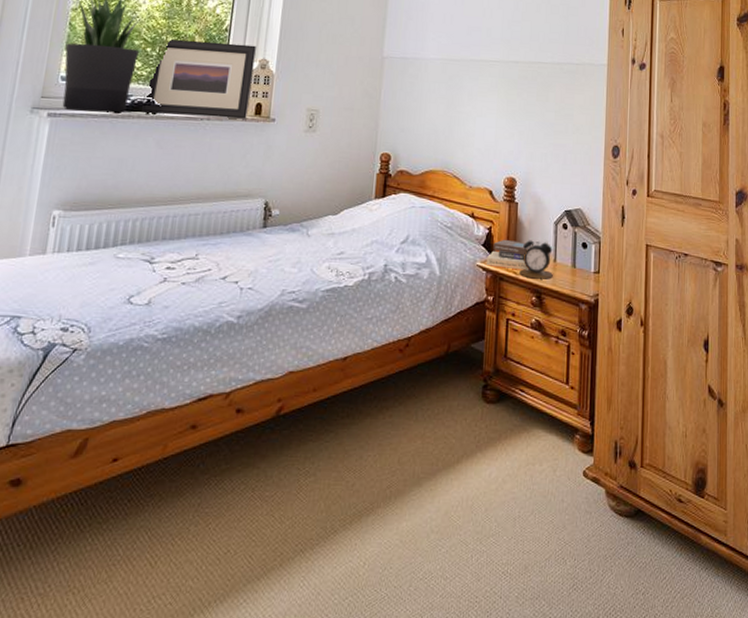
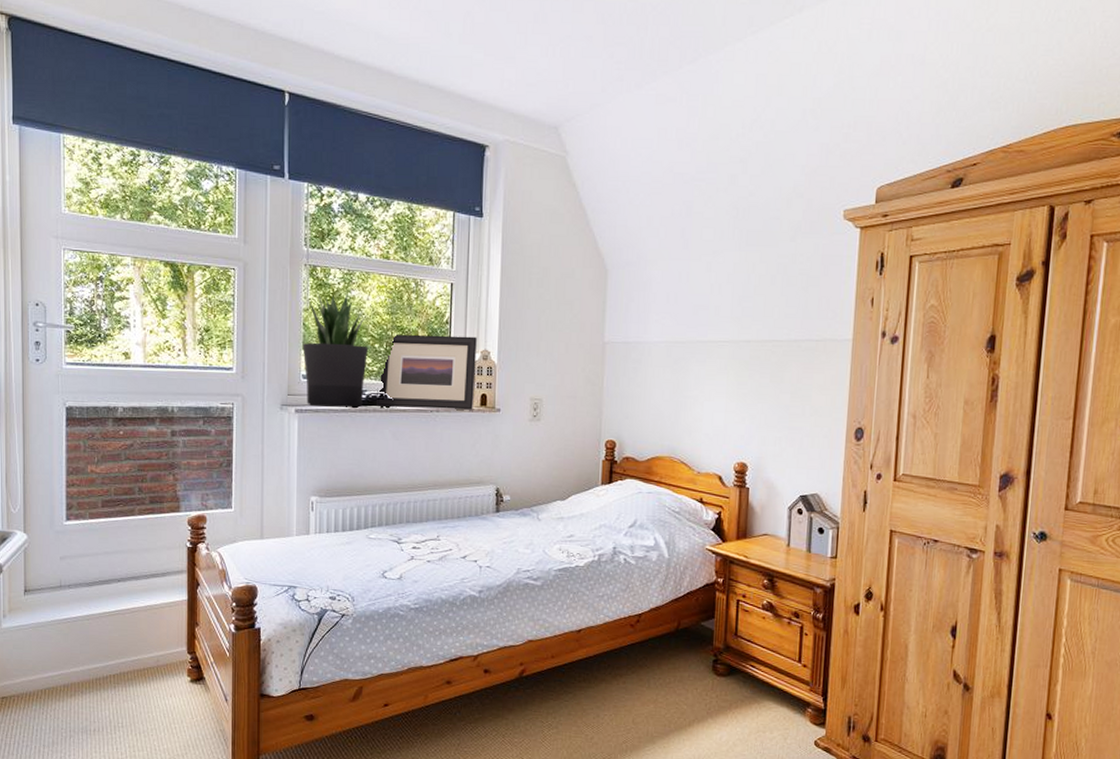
books: present [486,239,536,271] -> none [715,524,768,555]
alarm clock: present [519,237,553,279] -> none [750,522,786,563]

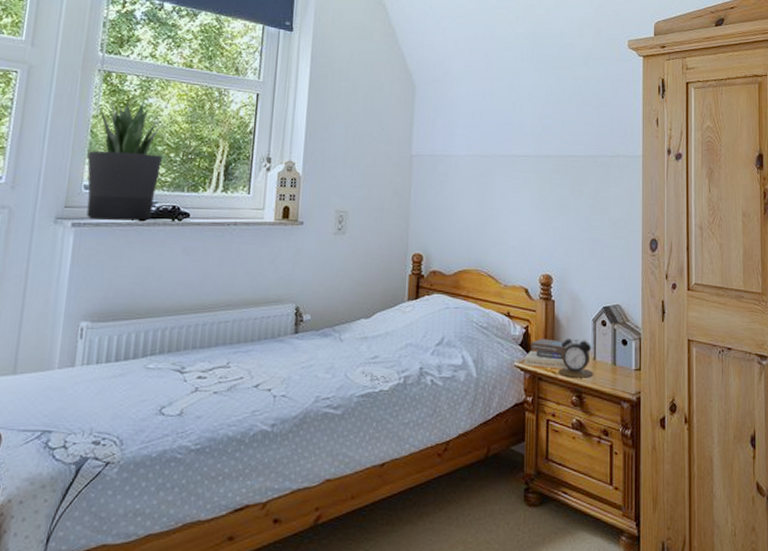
picture frame: present [377,334,477,410] -> none [167,143,282,223]
books: none [715,524,768,555] -> present [523,338,574,370]
alarm clock: none [750,522,786,563] -> present [558,336,593,378]

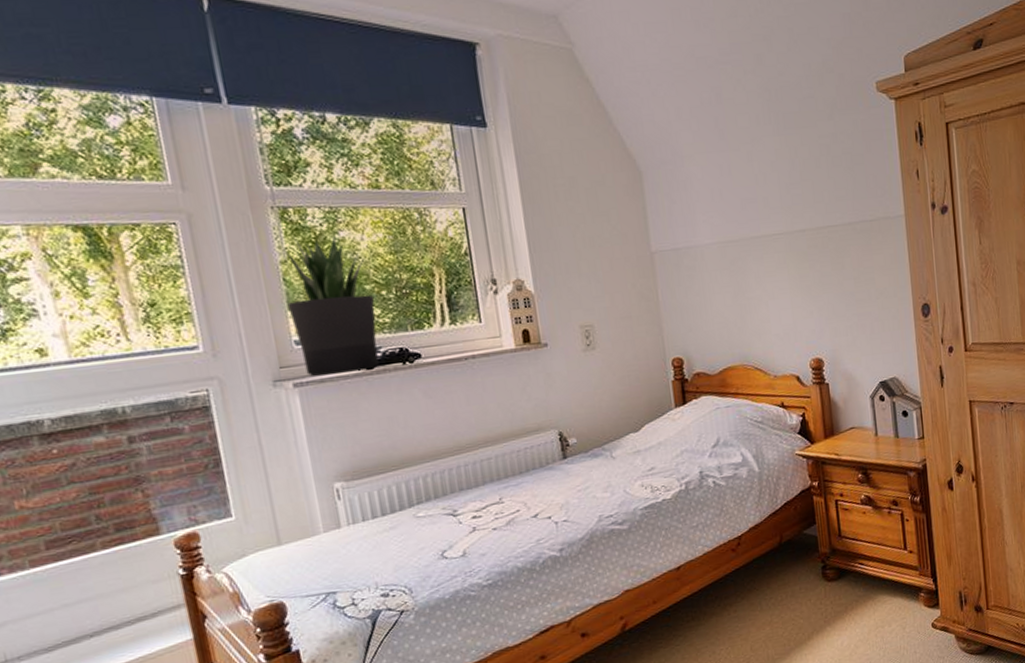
books: present [523,338,574,370] -> none [804,422,854,453]
alarm clock: present [558,336,593,378] -> none [841,414,876,457]

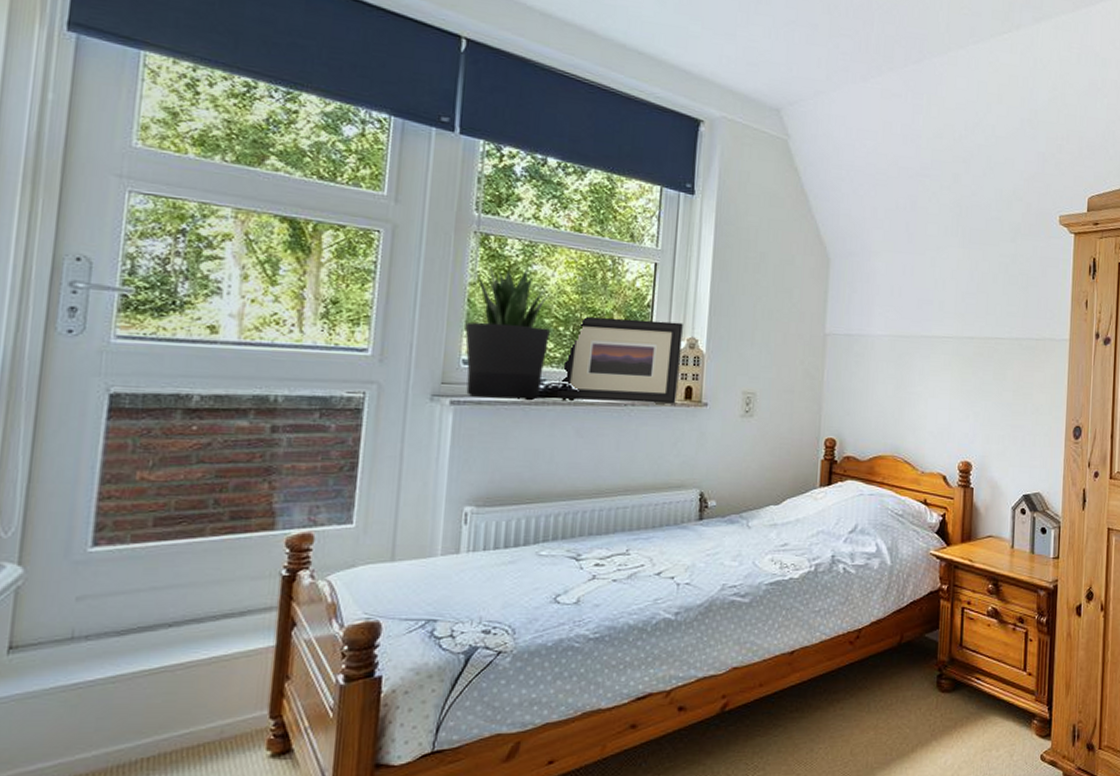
picture frame: none [392,265,516,365] -> present [557,316,683,404]

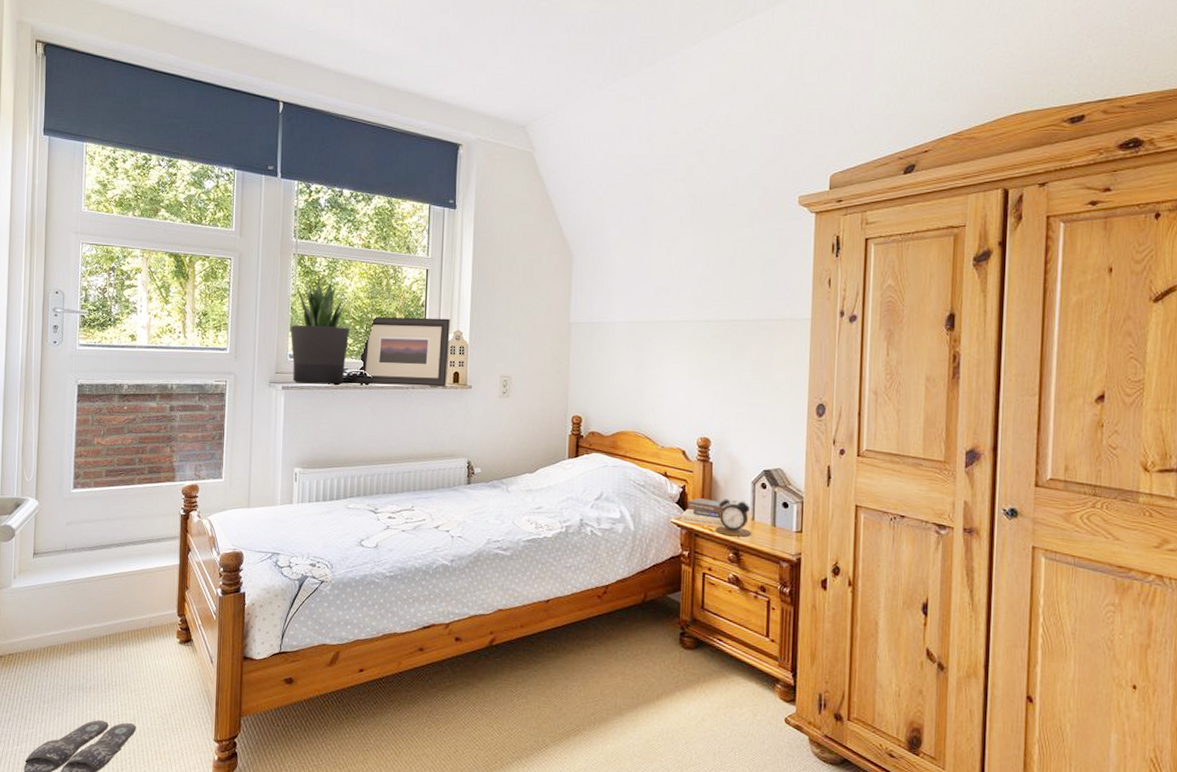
books: none [939,526,992,558] -> present [680,497,732,528]
alarm clock: none [975,524,1010,566] -> present [715,496,751,537]

